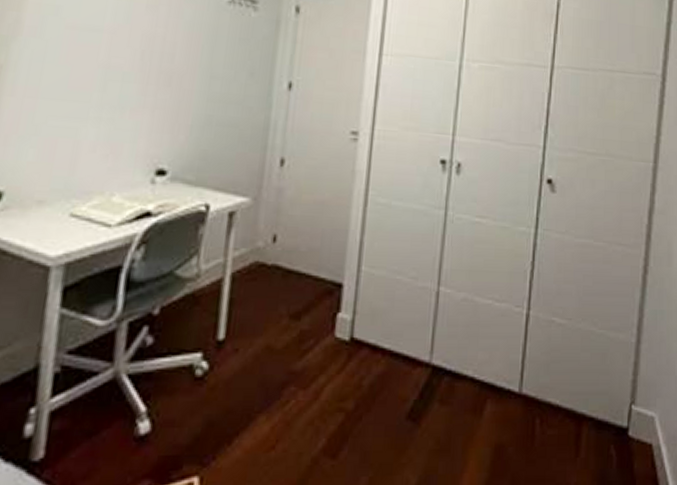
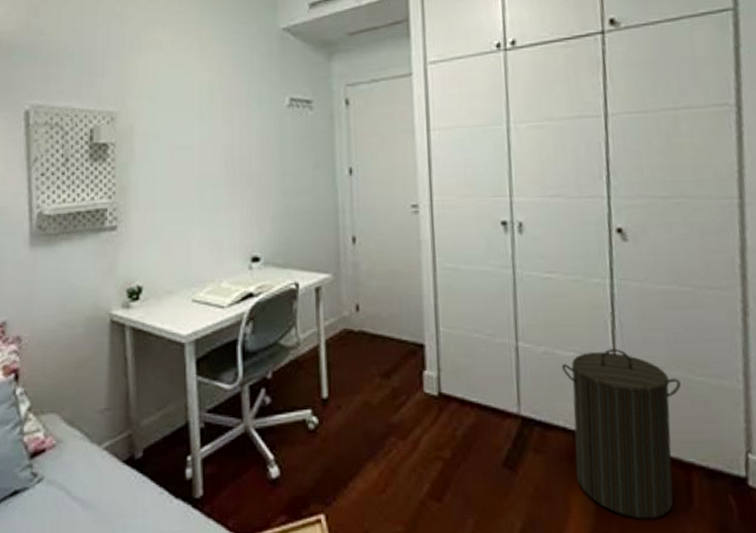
laundry hamper: none [478,299,584,471] -> present [561,349,681,519]

